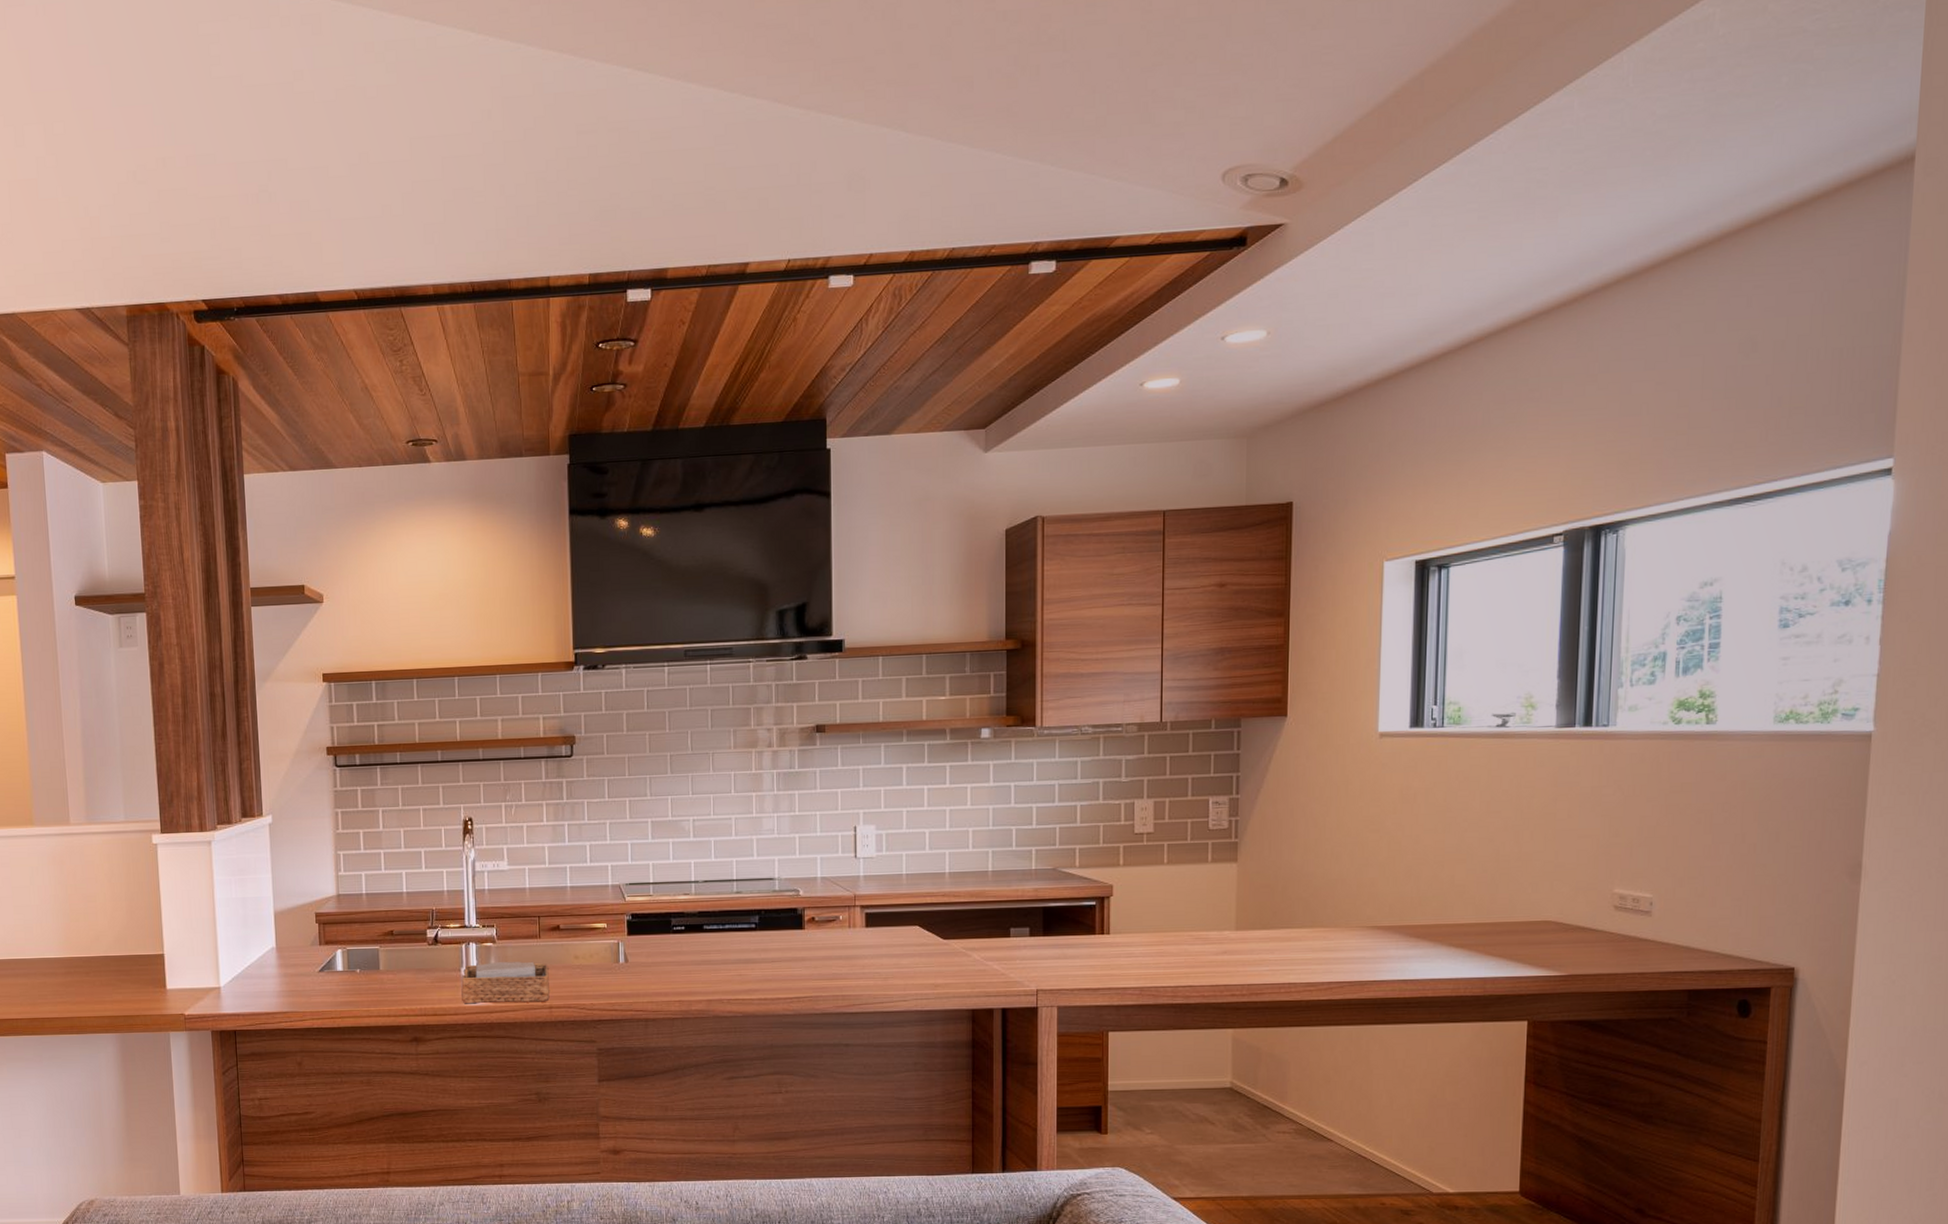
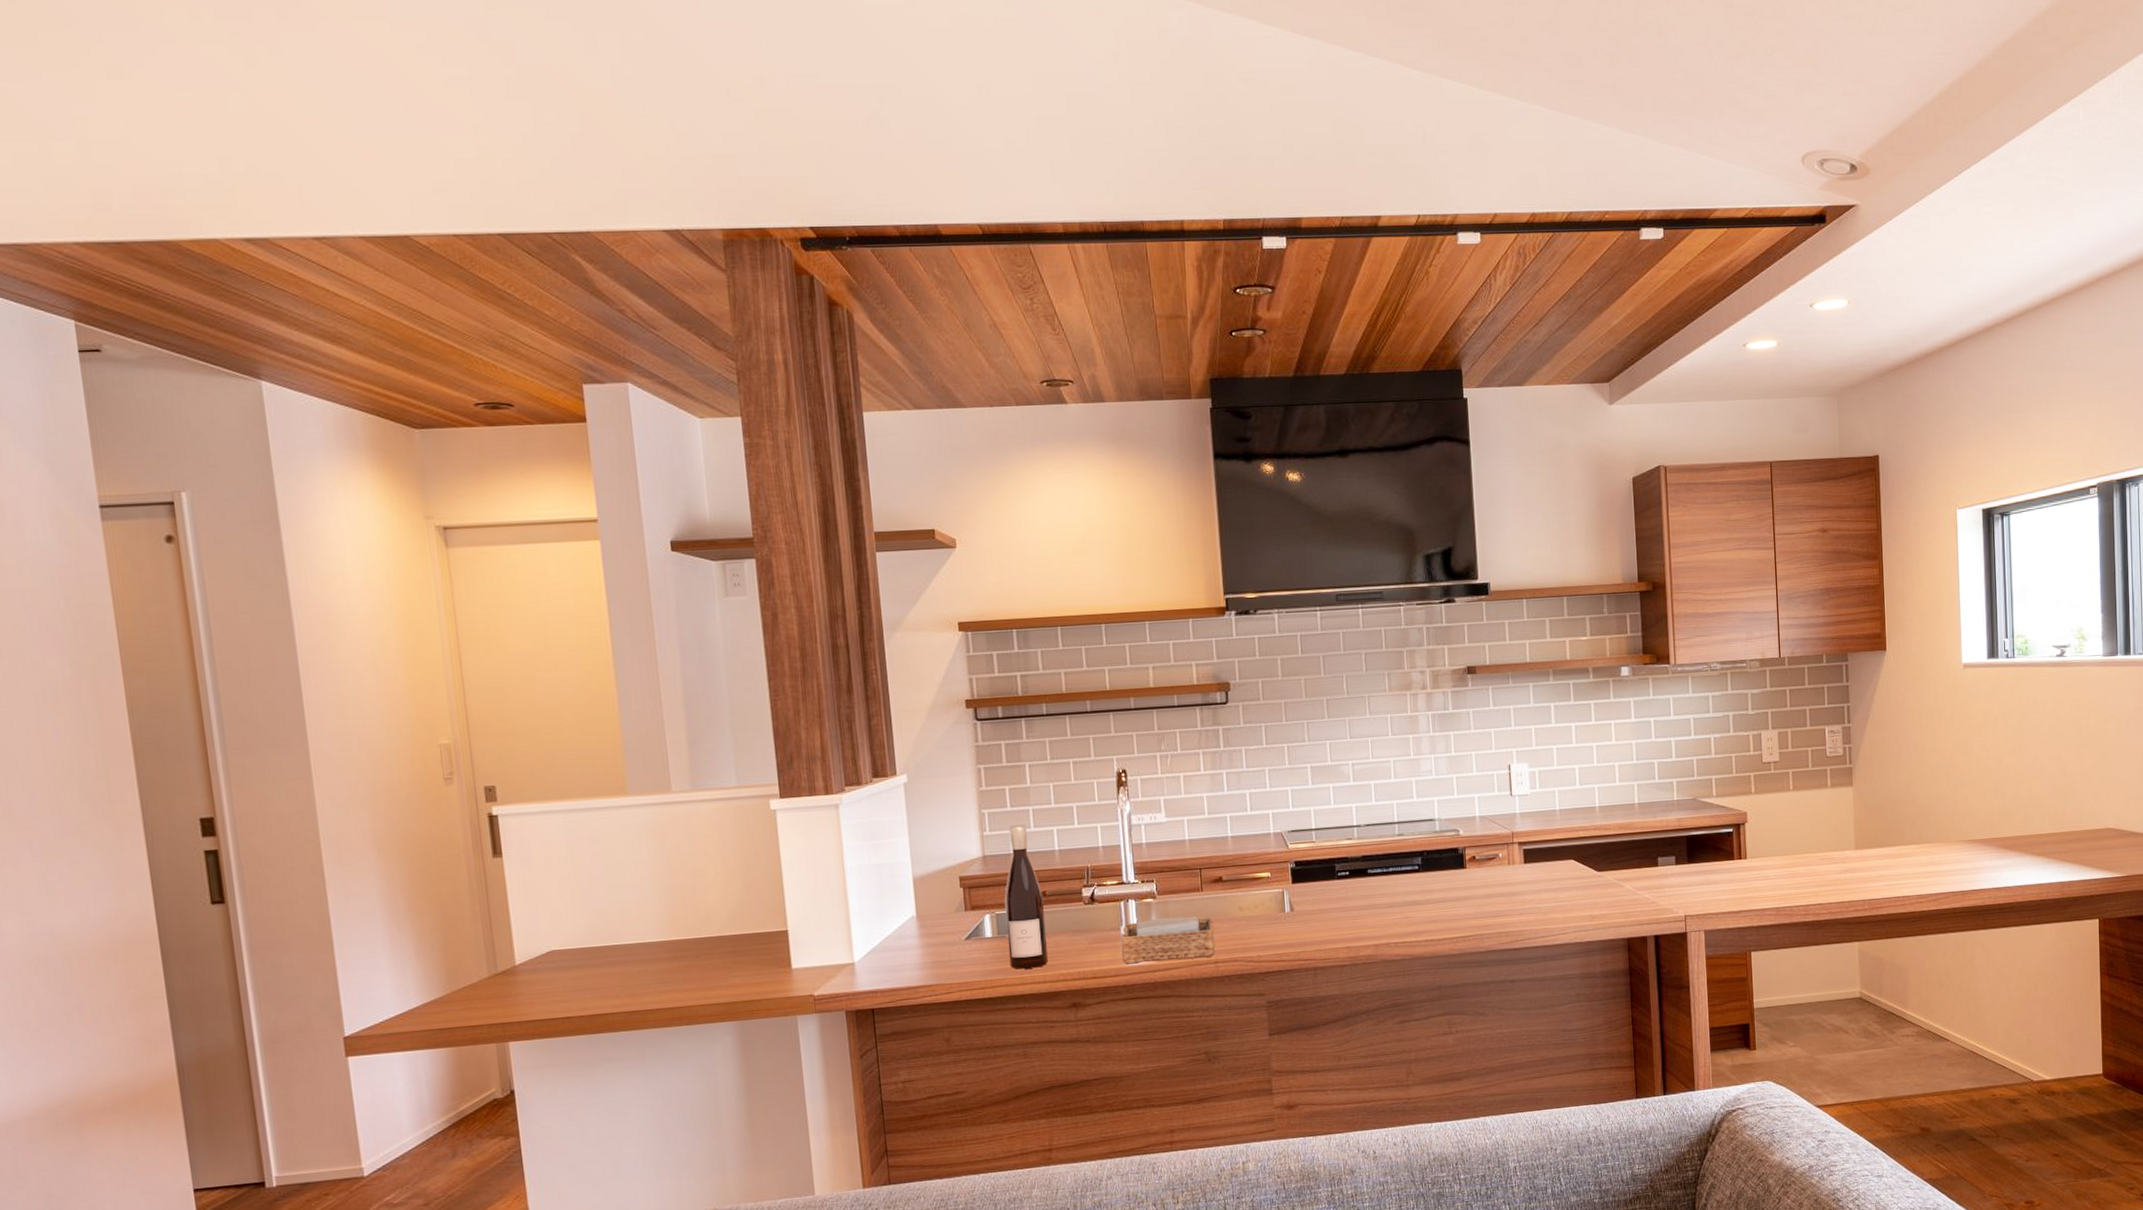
bottle: none [355,867,393,1002] -> present [1004,825,1048,969]

